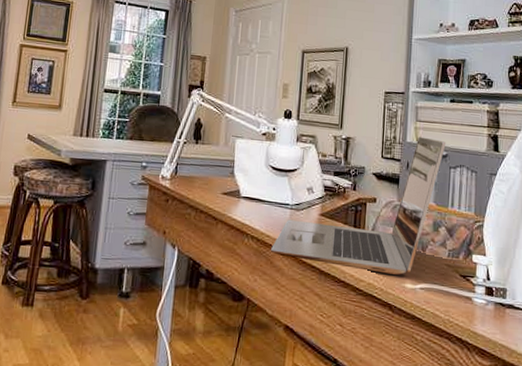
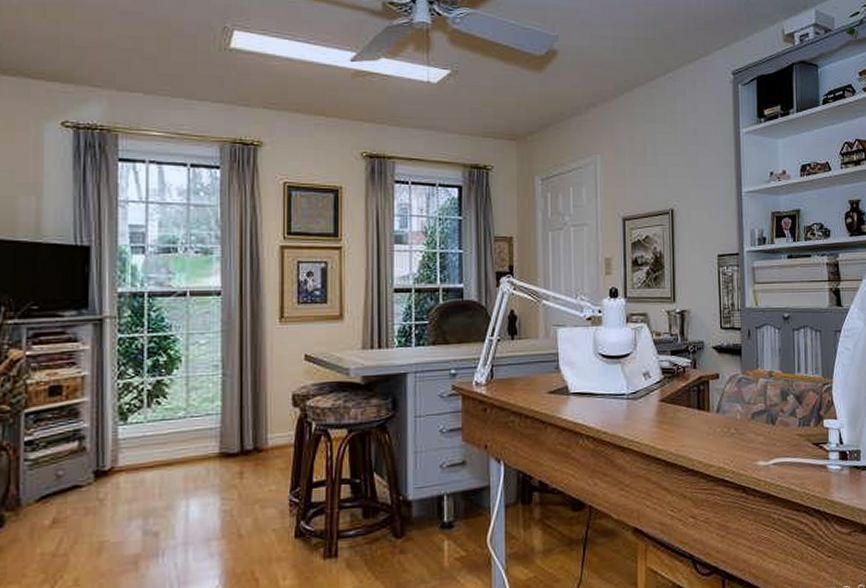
laptop: present [270,136,446,276] -> none [609,300,787,455]

